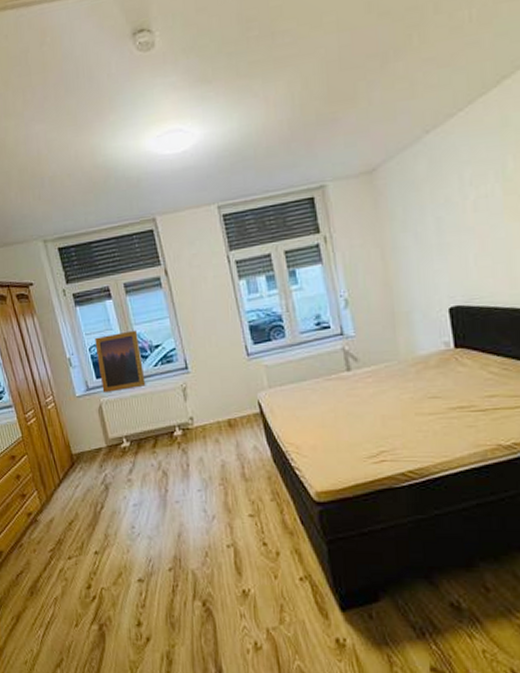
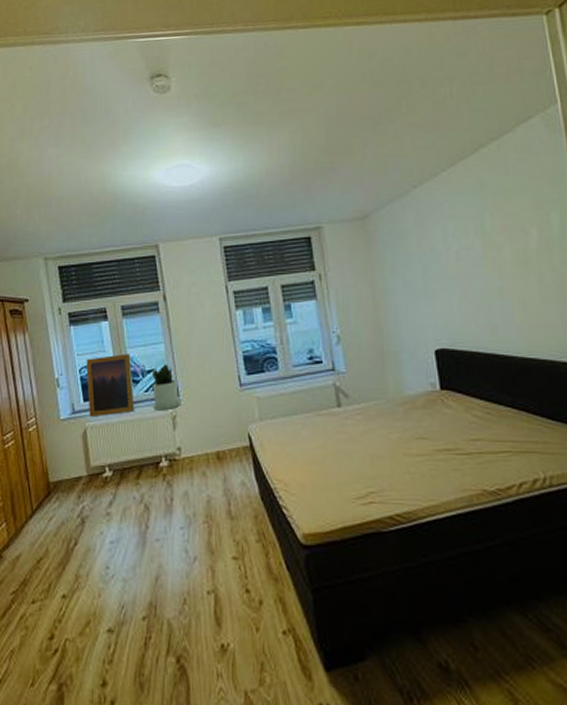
planter: none [158,338,191,384] -> present [151,364,181,411]

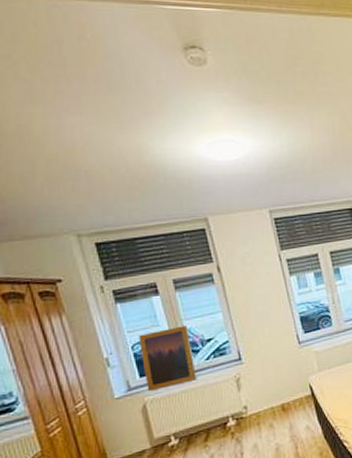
planter: present [151,364,181,411] -> none [210,331,244,376]

